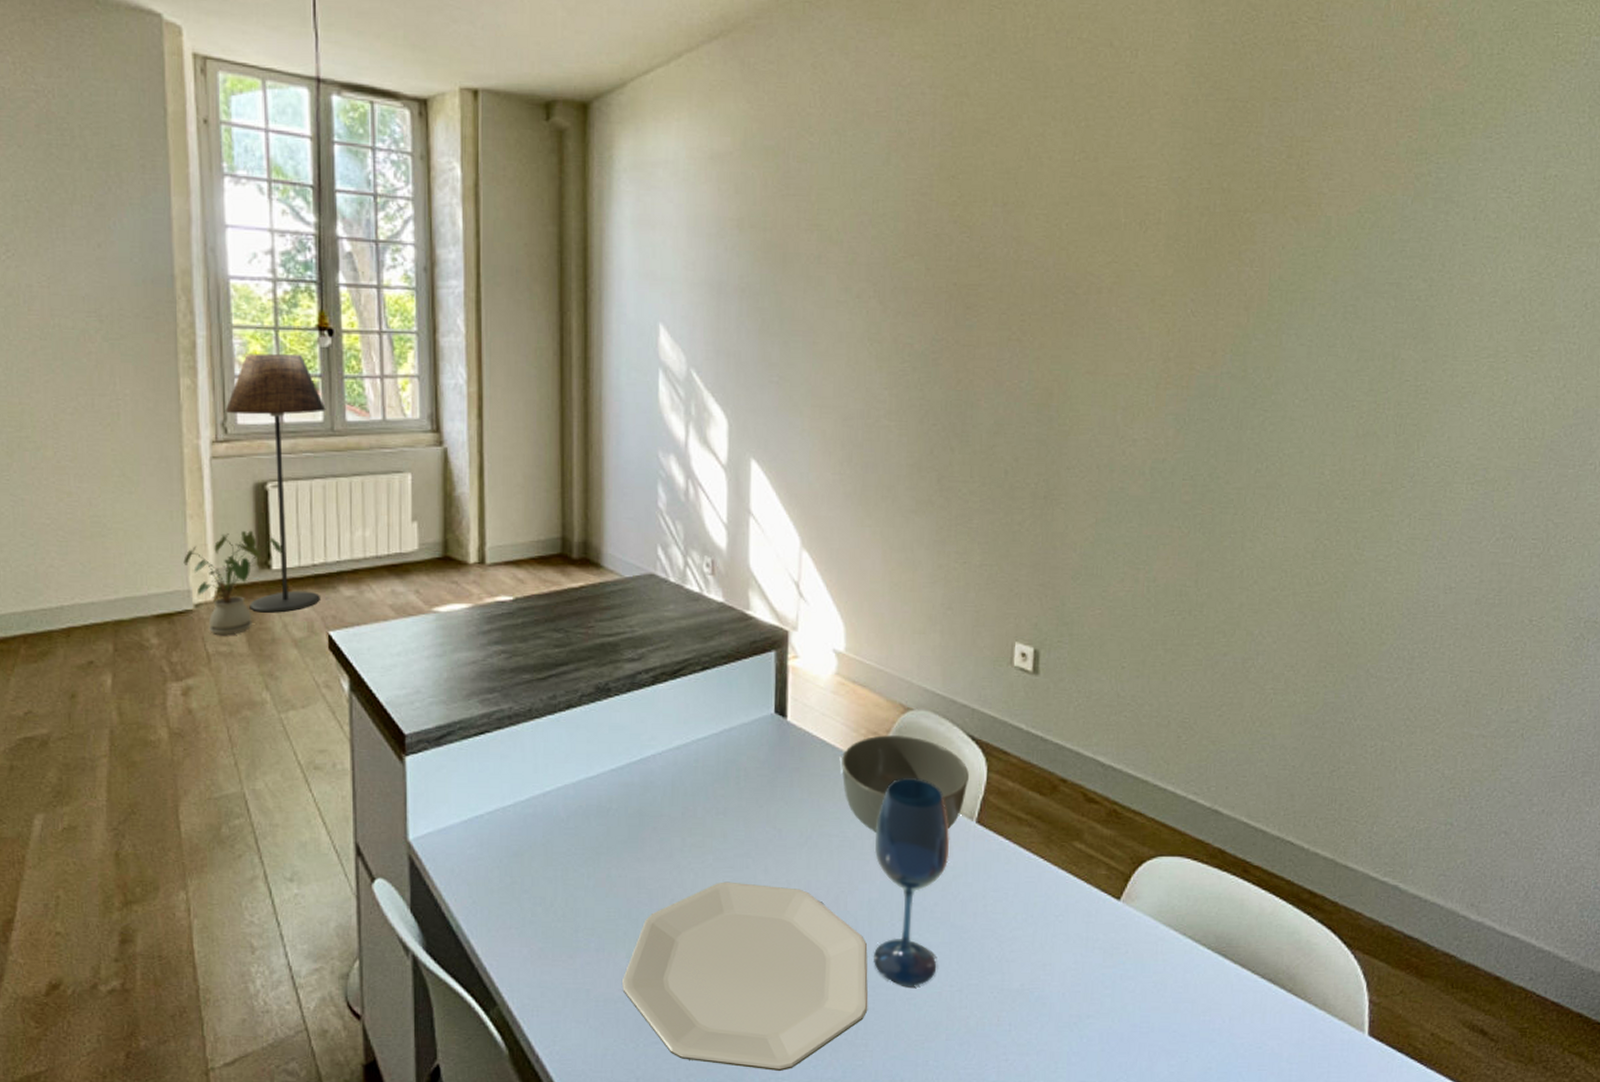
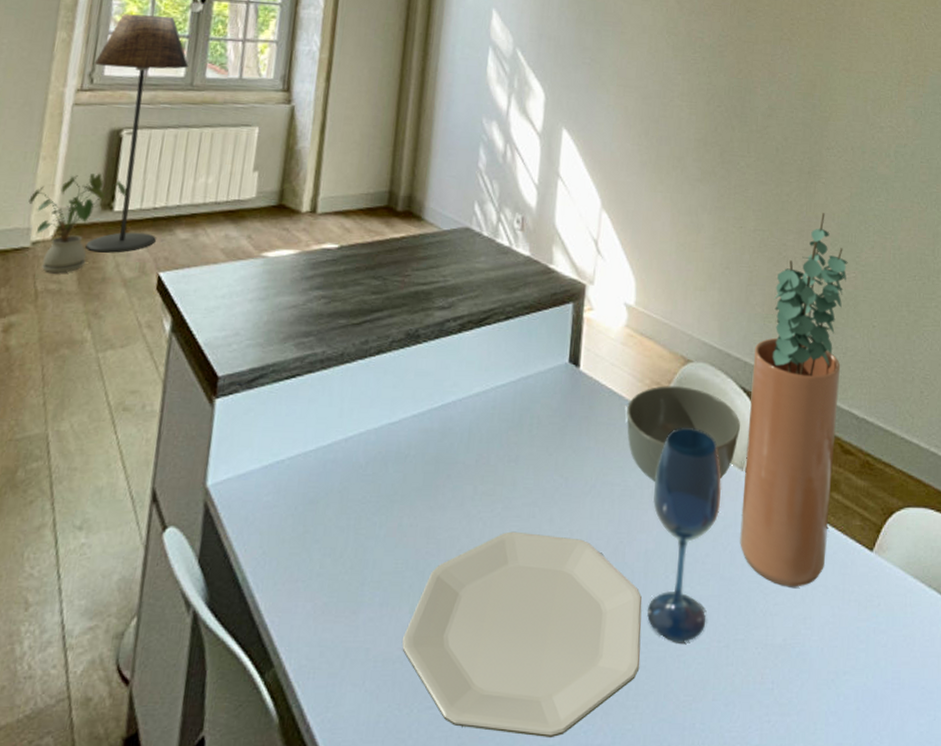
vase: none [971,543,1093,934] -> present [740,213,848,586]

